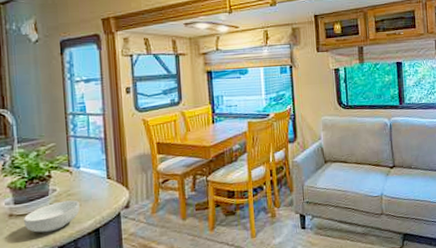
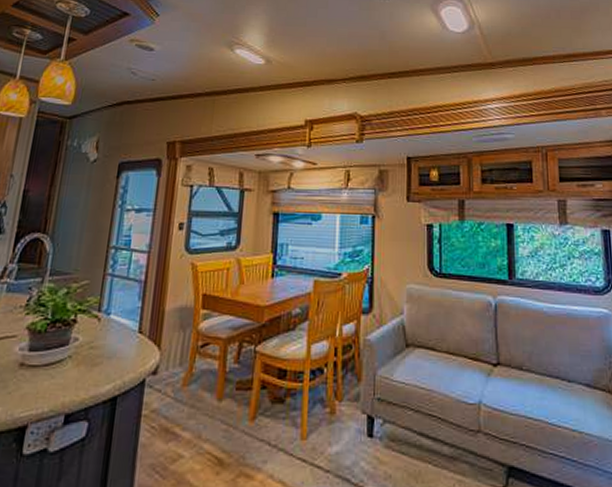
cereal bowl: present [24,200,81,233] -> none [34,354,102,394]

